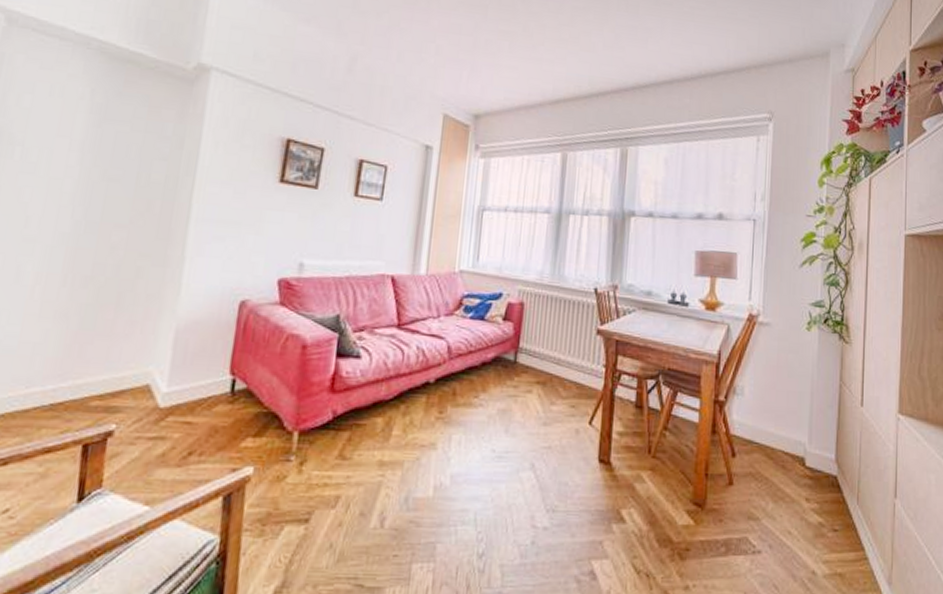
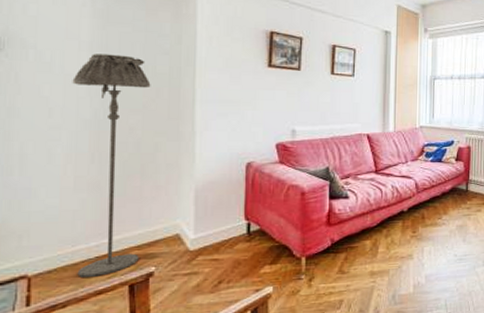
floor lamp: none [26,155,143,430] -> present [72,54,151,278]

